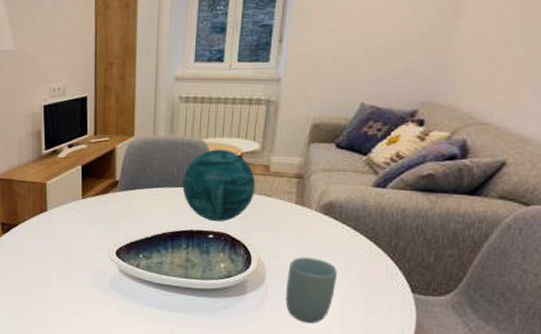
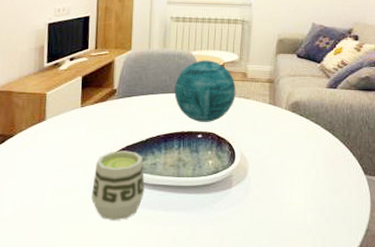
cup: none [96,246,150,317] -> present [92,150,145,221]
cup: present [285,257,337,324] -> none [266,150,306,210]

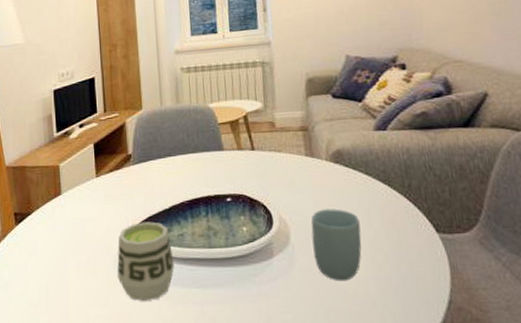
decorative orb: present [174,60,236,122] -> none [194,111,265,184]
cup: none [266,150,306,210] -> present [311,208,362,282]

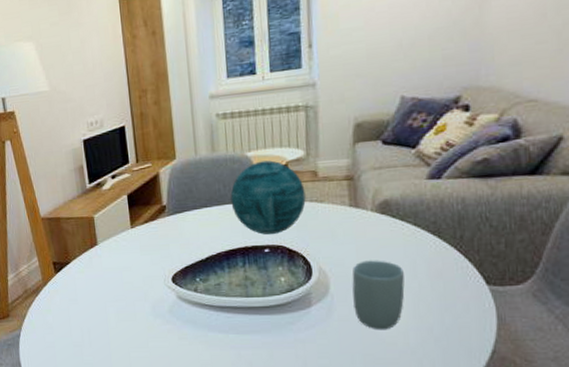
cup: present [117,221,175,302] -> none [155,271,212,346]
decorative orb: none [194,111,265,184] -> present [230,160,306,235]

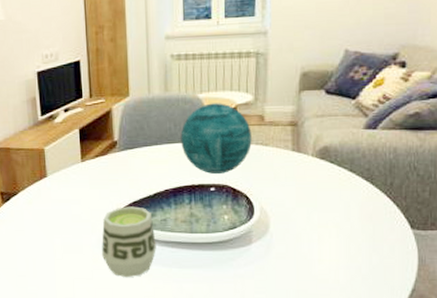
cup: none [155,271,212,346] -> present [102,206,156,278]
cup: present [352,260,405,330] -> none [290,202,338,268]

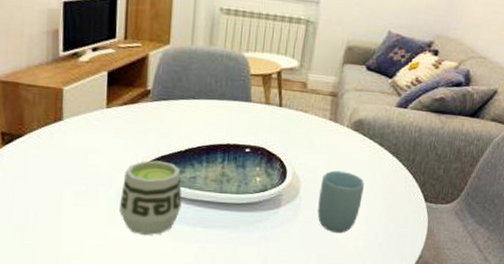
decorative orb: present [180,103,252,174] -> none [220,63,293,136]
cup: none [290,202,338,268] -> present [317,170,364,234]

